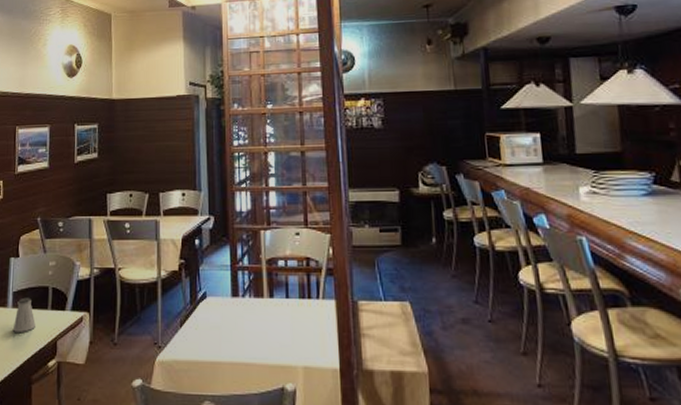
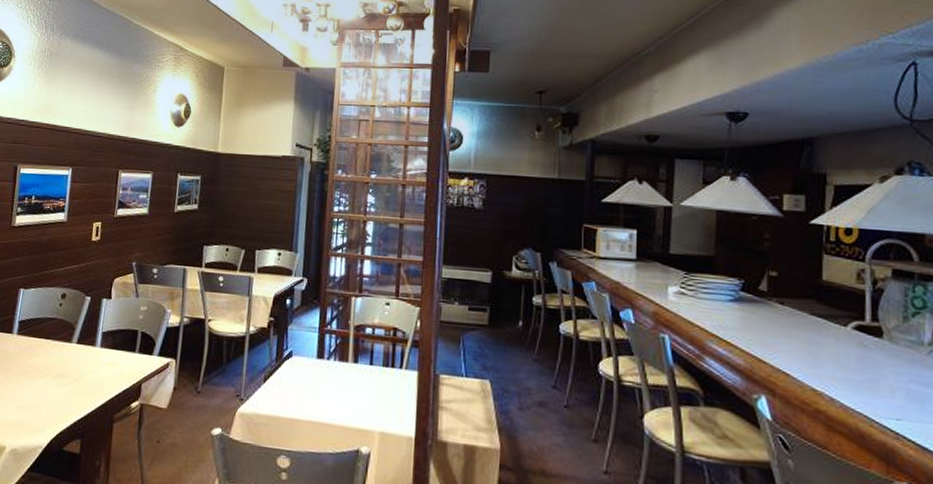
saltshaker: present [13,297,36,332] -> none [100,338,122,372]

